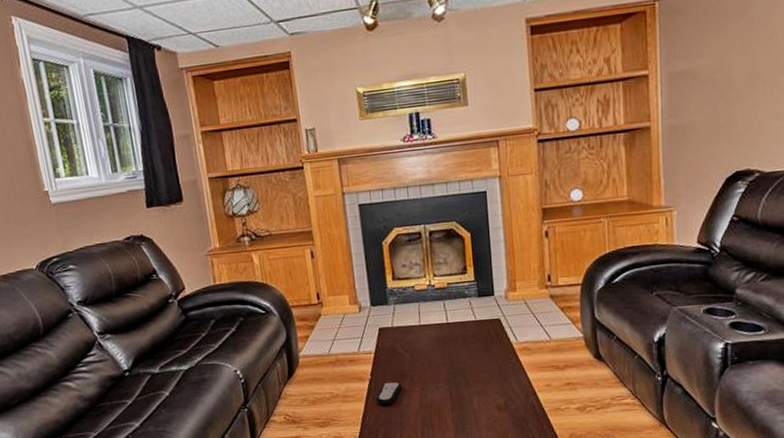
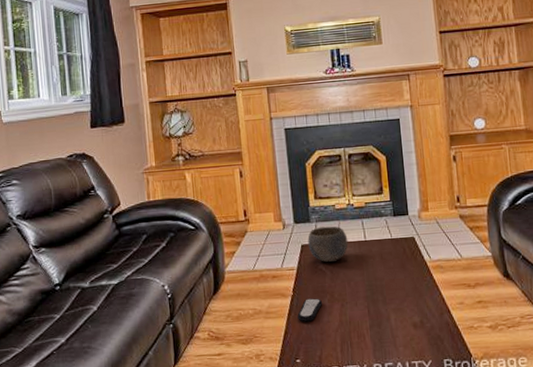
bowl: none [385,308,429,346] -> present [307,226,349,263]

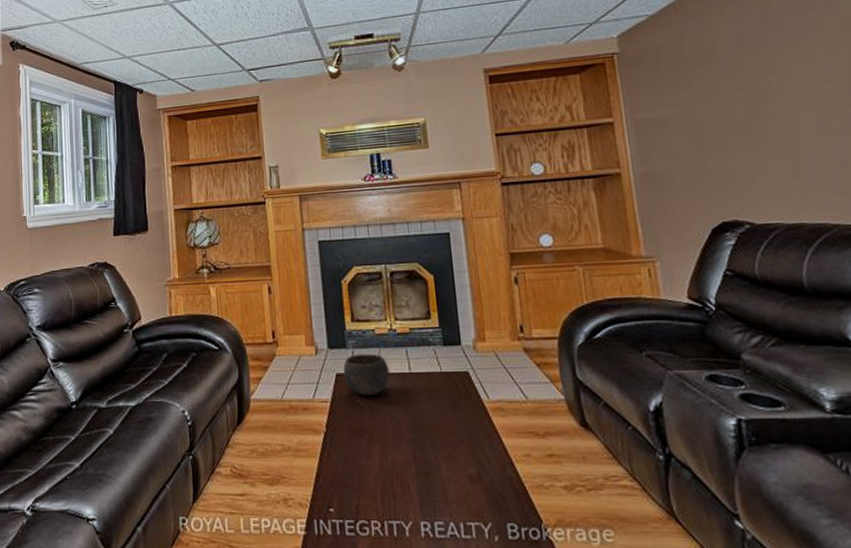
remote control: present [297,298,322,322] -> none [331,437,360,464]

